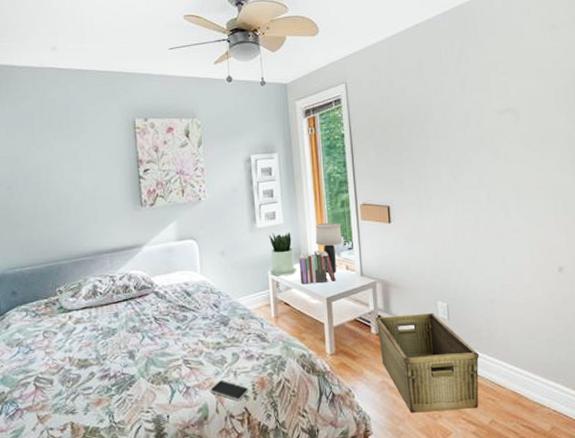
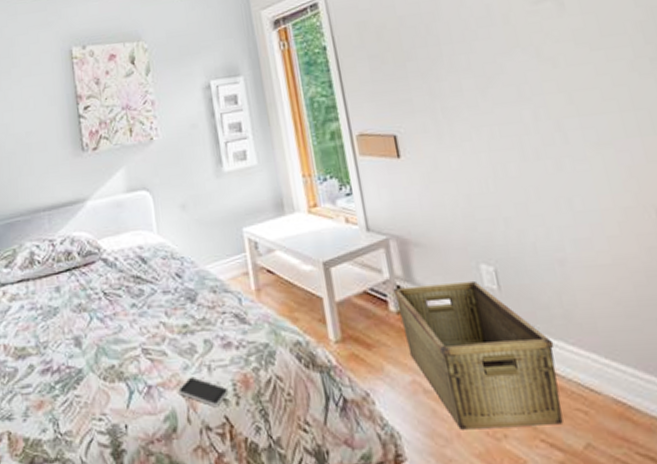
planter: present [268,232,297,277] -> none [239,175,280,235]
books: present [298,250,336,285] -> none [280,197,333,245]
table lamp: present [315,222,343,273] -> none [299,160,338,229]

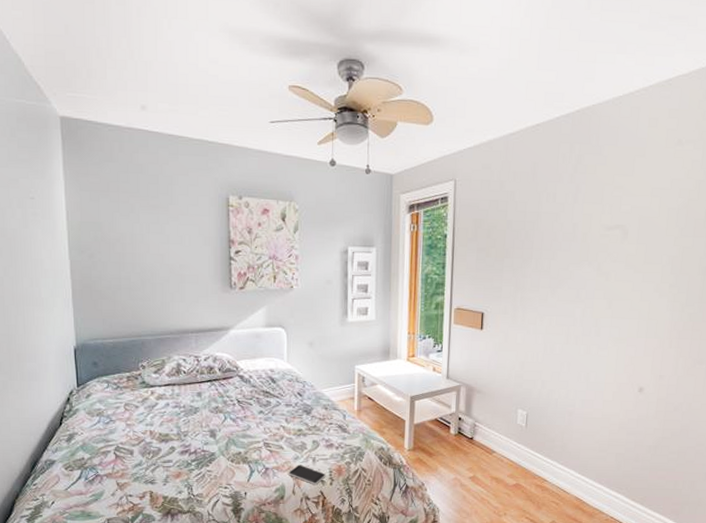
hamper: present [393,280,563,430] -> none [456,418,551,510]

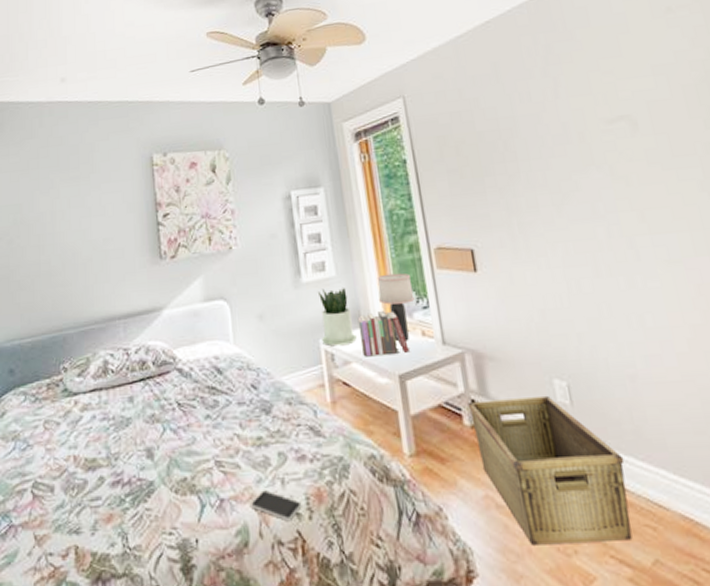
planter: none [357,328,384,372] -> present [317,287,357,347]
books: none [386,349,422,382] -> present [357,310,409,357]
table lamp: none [405,323,433,374] -> present [377,273,415,341]
hamper: none [456,418,551,510] -> present [468,395,633,545]

